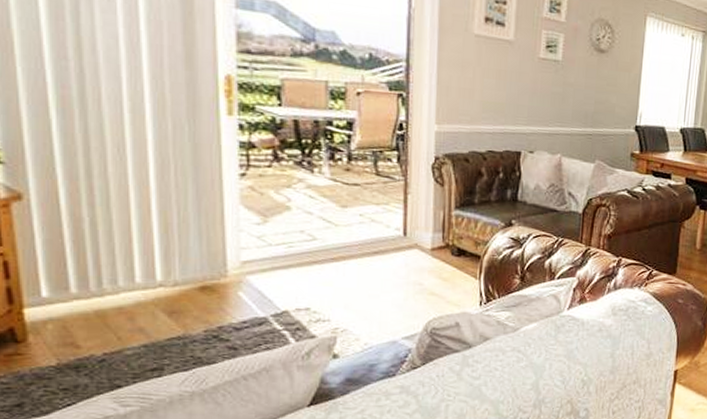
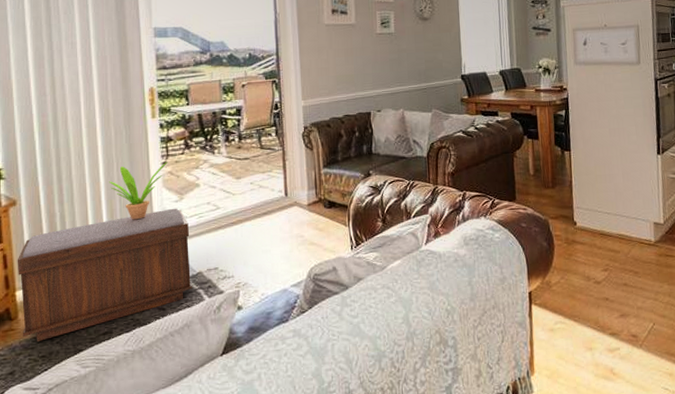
bench: none [24,231,276,371] -> present [17,208,193,342]
potted plant: none [163,171,249,240] -> present [109,161,168,220]

